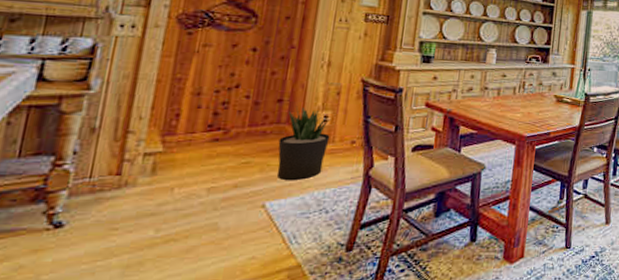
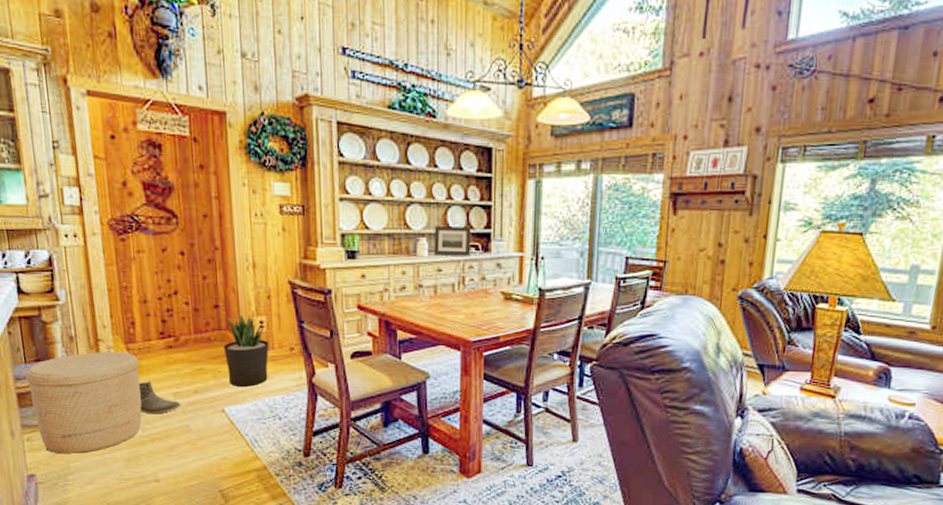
woven basket: none [8,144,175,265] -> present [25,351,142,454]
boot: none [160,175,214,212] -> present [138,380,181,414]
picture frame: none [501,40,535,66] -> present [434,226,472,256]

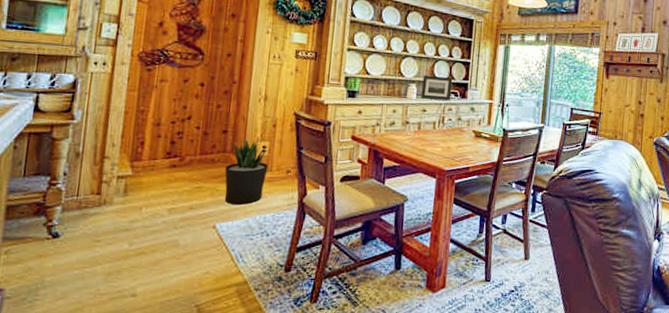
woven basket: present [25,351,142,454] -> none [19,167,142,268]
boot: present [138,380,181,414] -> none [132,196,174,229]

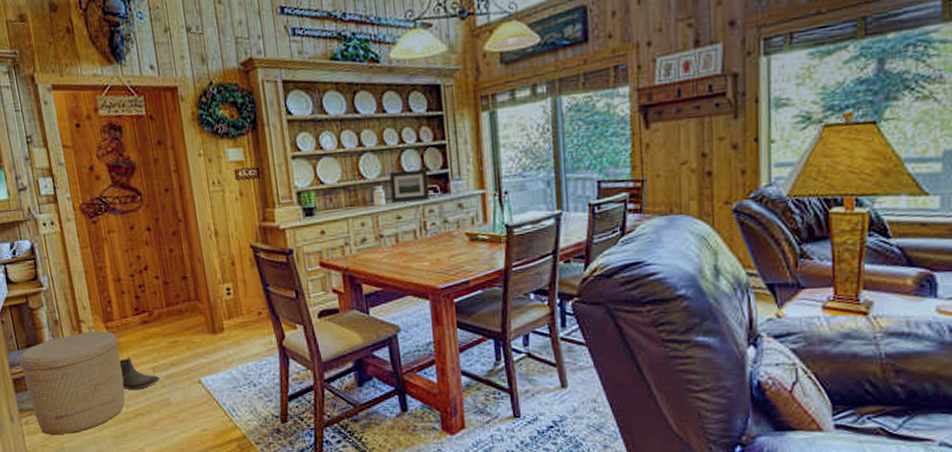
woven basket: none [19,167,142,268] -> present [19,330,125,436]
boot: none [132,196,174,229] -> present [119,356,160,390]
planter: present [224,137,268,205] -> none [194,281,240,356]

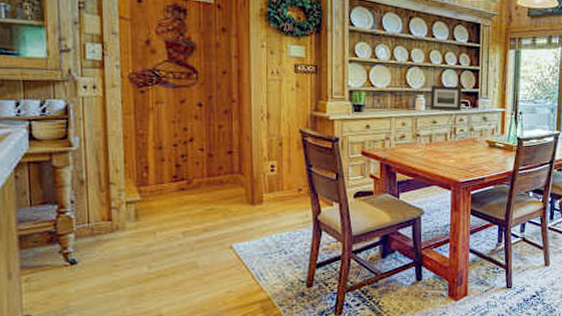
woven basket: present [19,330,125,436] -> none [29,193,151,294]
boot: present [119,356,160,390] -> none [148,220,189,252]

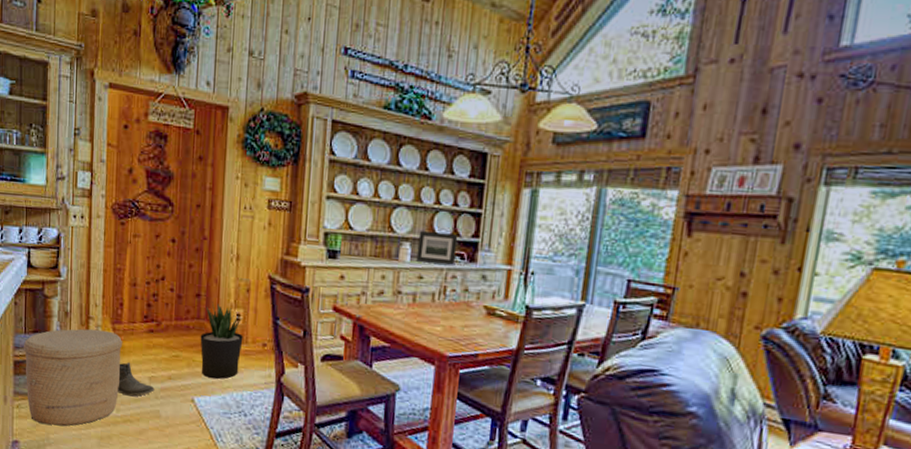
woven basket: none [29,193,151,294] -> present [23,328,123,426]
boot: none [148,220,189,252] -> present [118,362,155,397]
planter: none [235,157,279,224] -> present [200,301,243,379]

